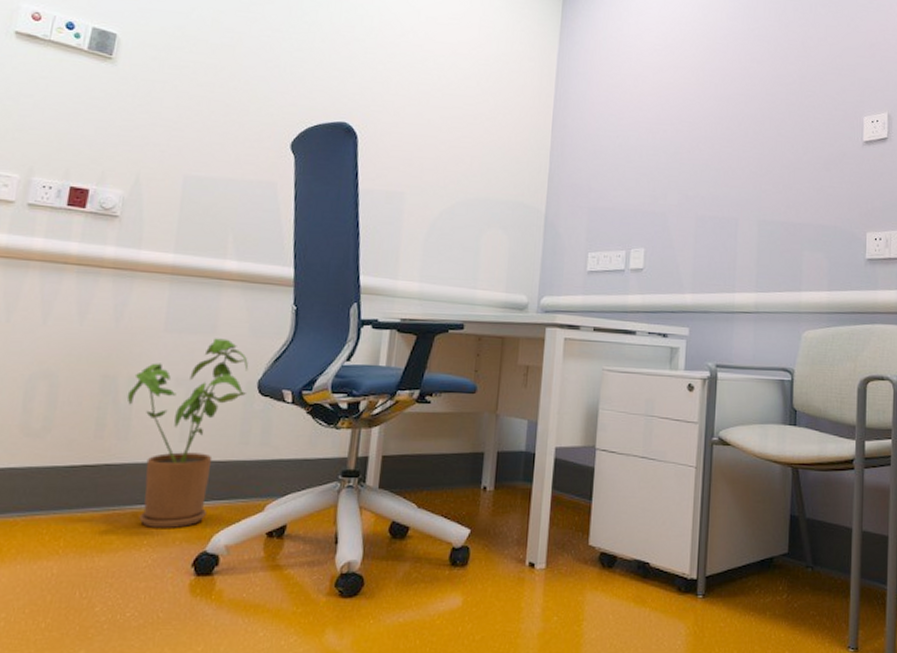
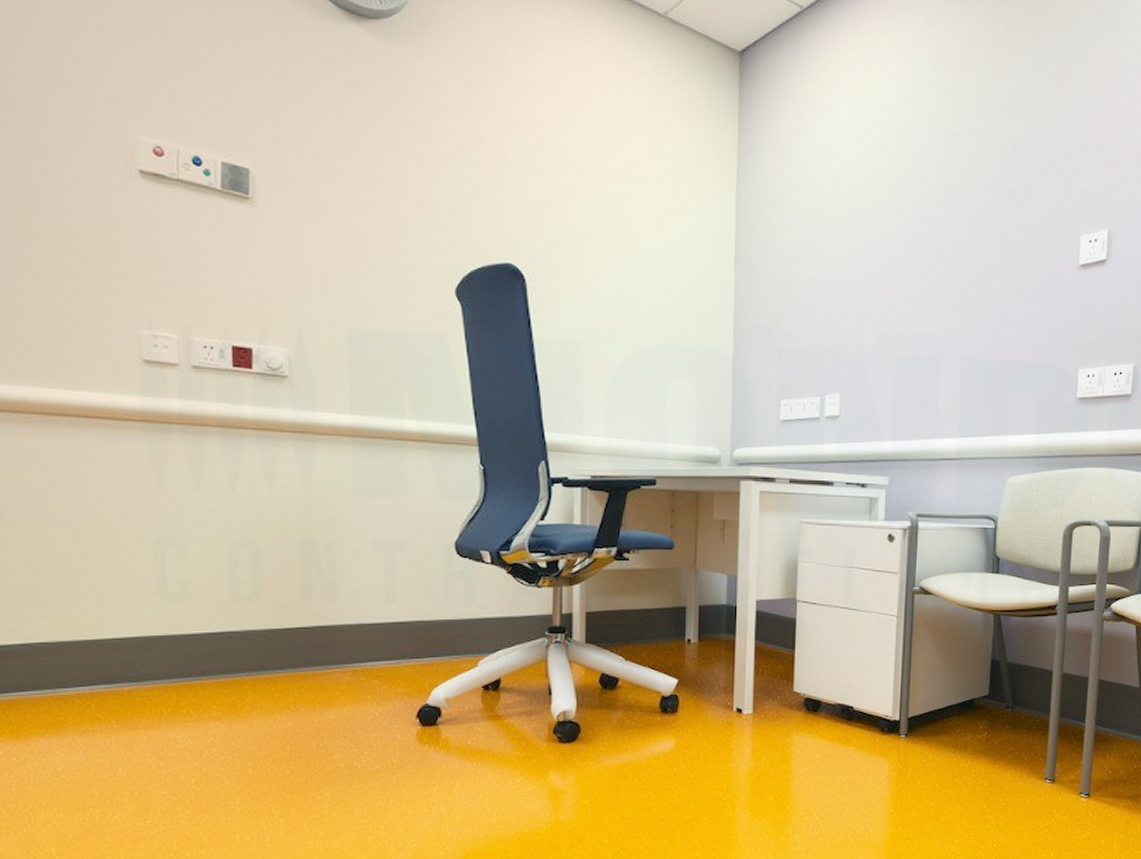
house plant: present [126,338,249,528] -> none [328,501,445,684]

